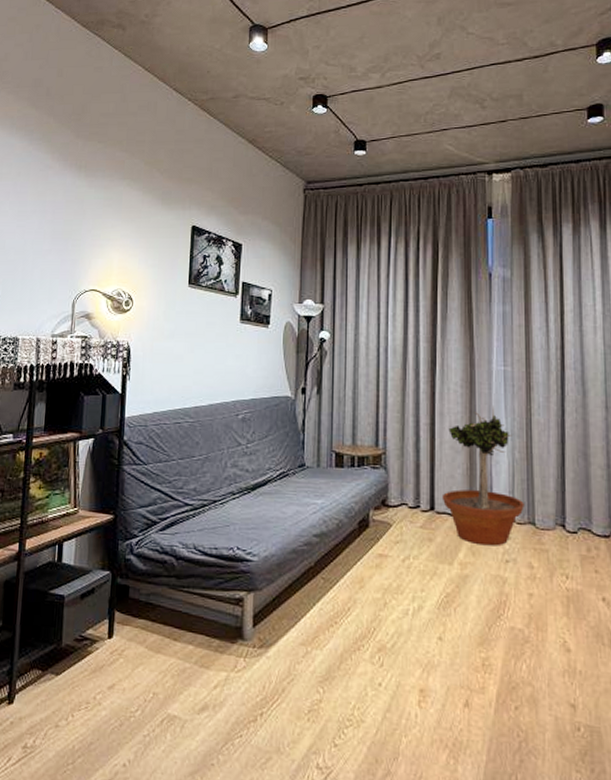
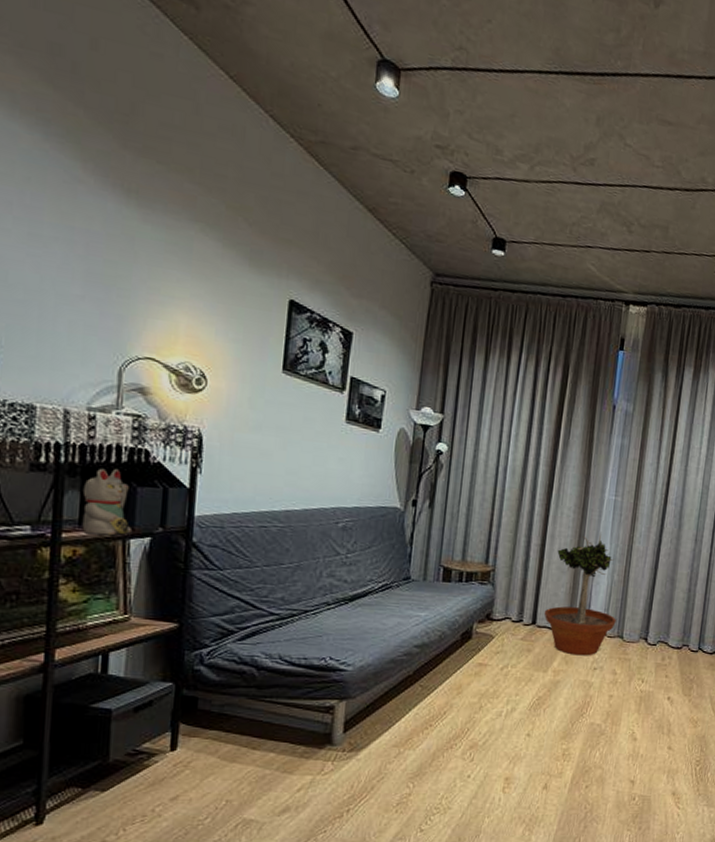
decorative figurine: none [46,381,81,439] -> present [81,468,133,536]

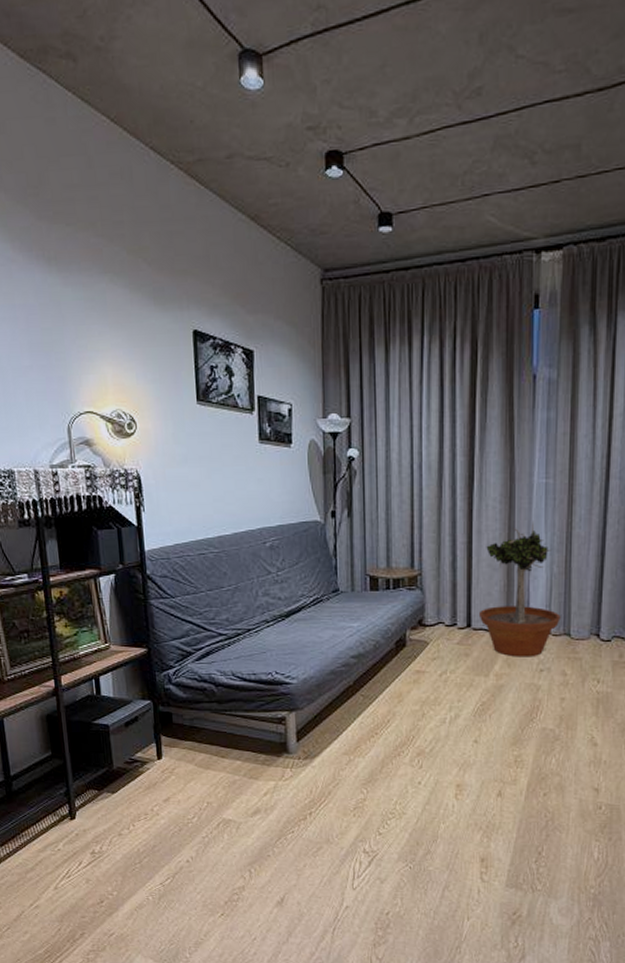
decorative figurine: present [81,468,133,536] -> none [58,516,100,576]

